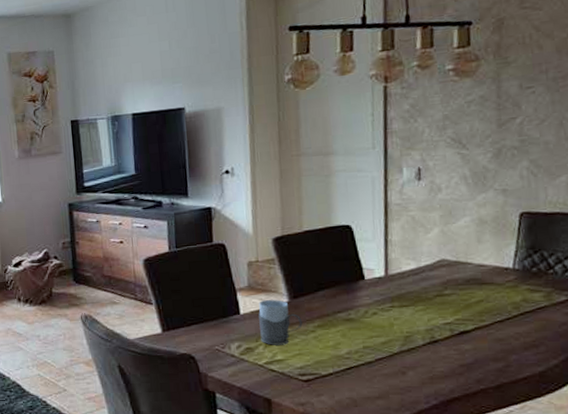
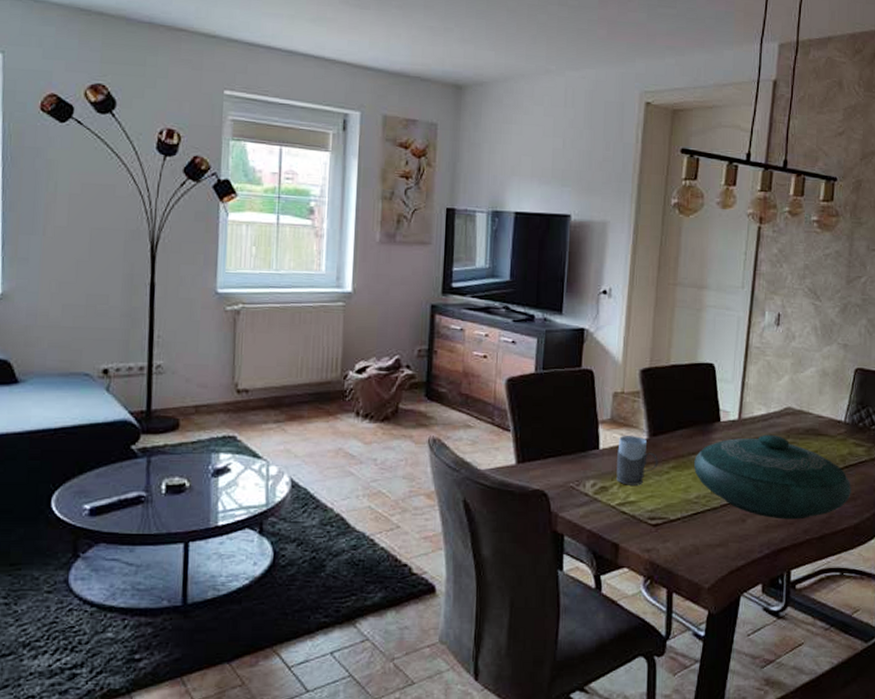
decorative bowl: none [341,287,531,370] -> present [694,434,851,520]

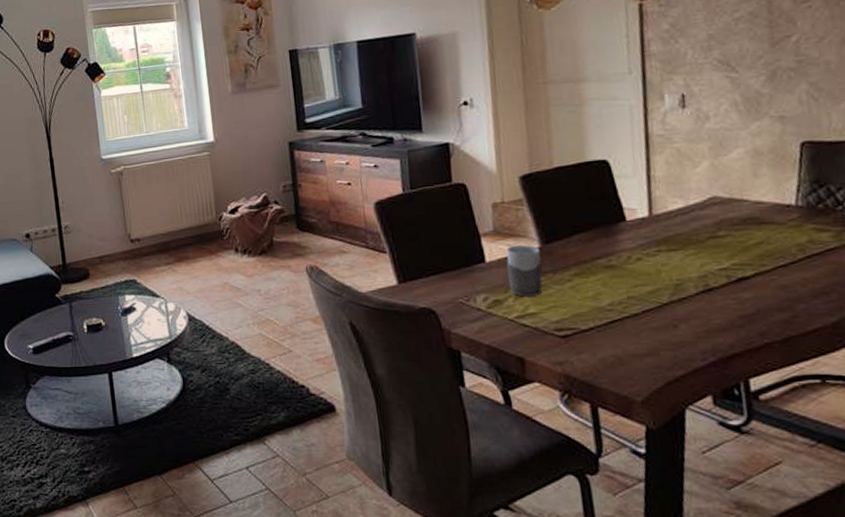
decorative bowl: present [694,434,851,520] -> none [600,228,821,322]

